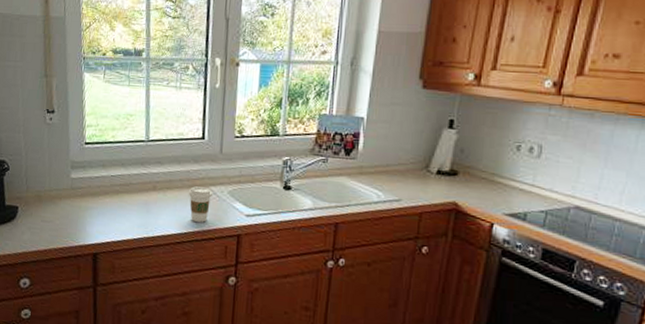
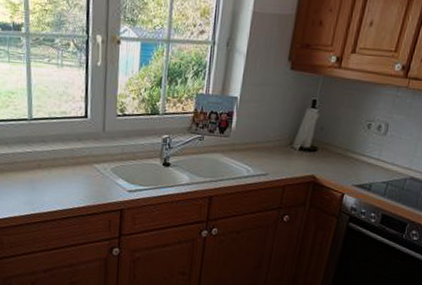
coffee cup: present [188,186,212,222] -> none [72,164,96,198]

